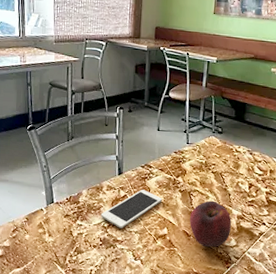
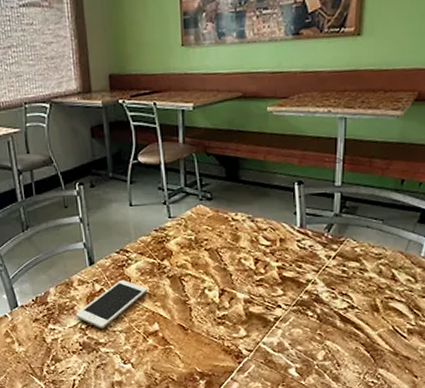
fruit: present [189,200,232,247] -> none [184,284,239,341]

